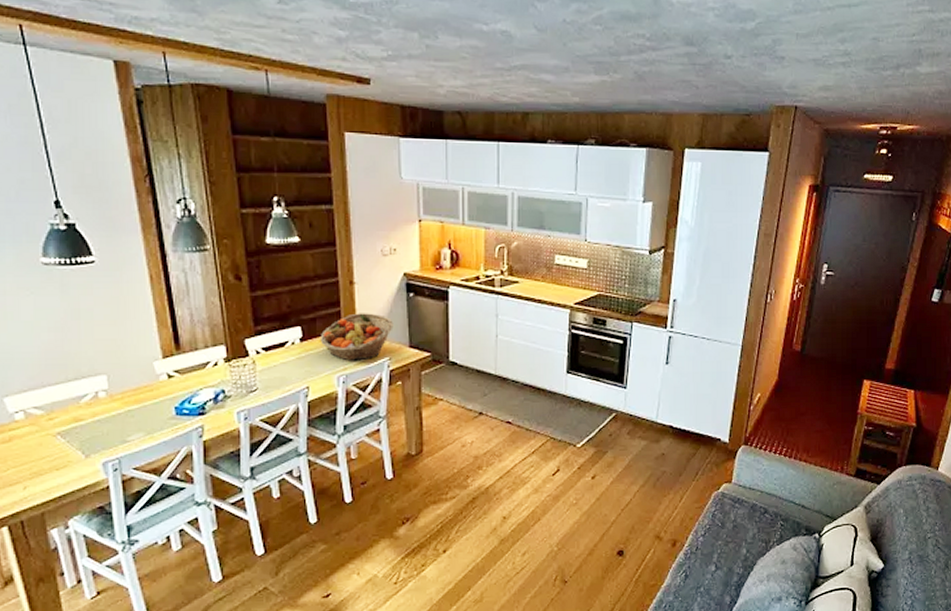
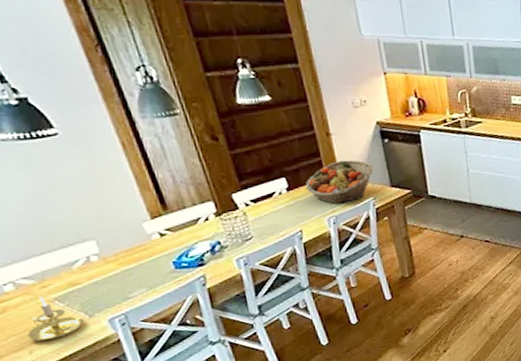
candle holder: none [26,428,79,478] -> present [27,295,84,342]

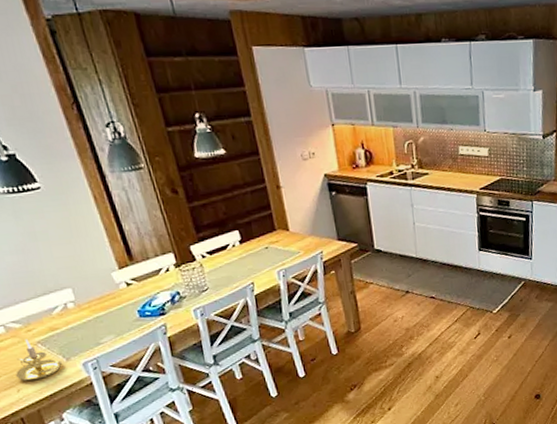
fruit basket: present [305,160,374,204] -> none [257,213,322,257]

